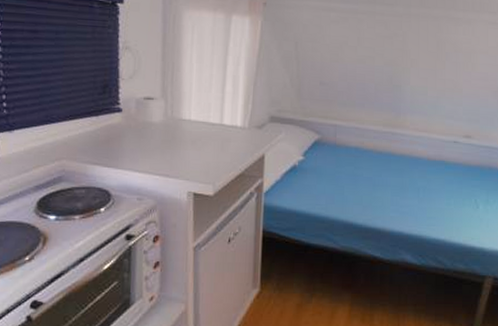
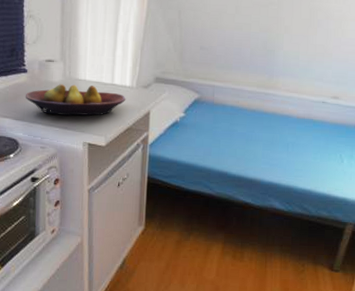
fruit bowl: none [119,125,237,162] -> present [25,84,126,116]

